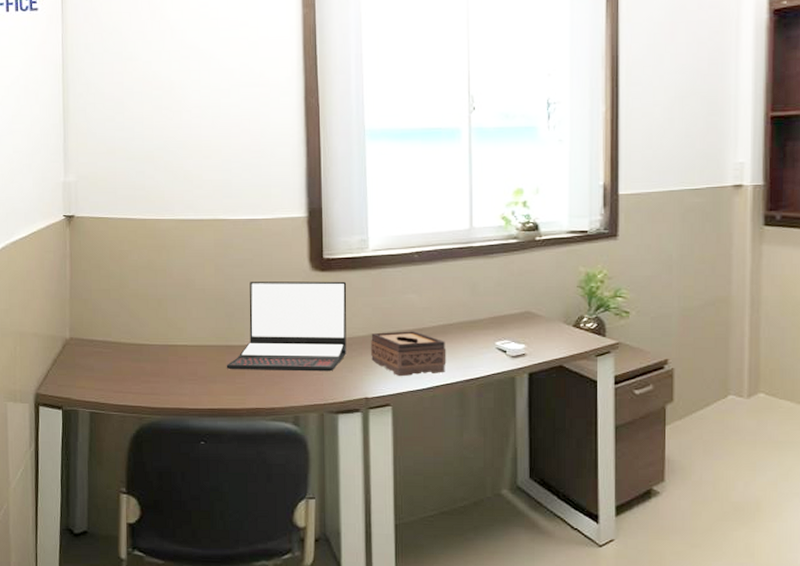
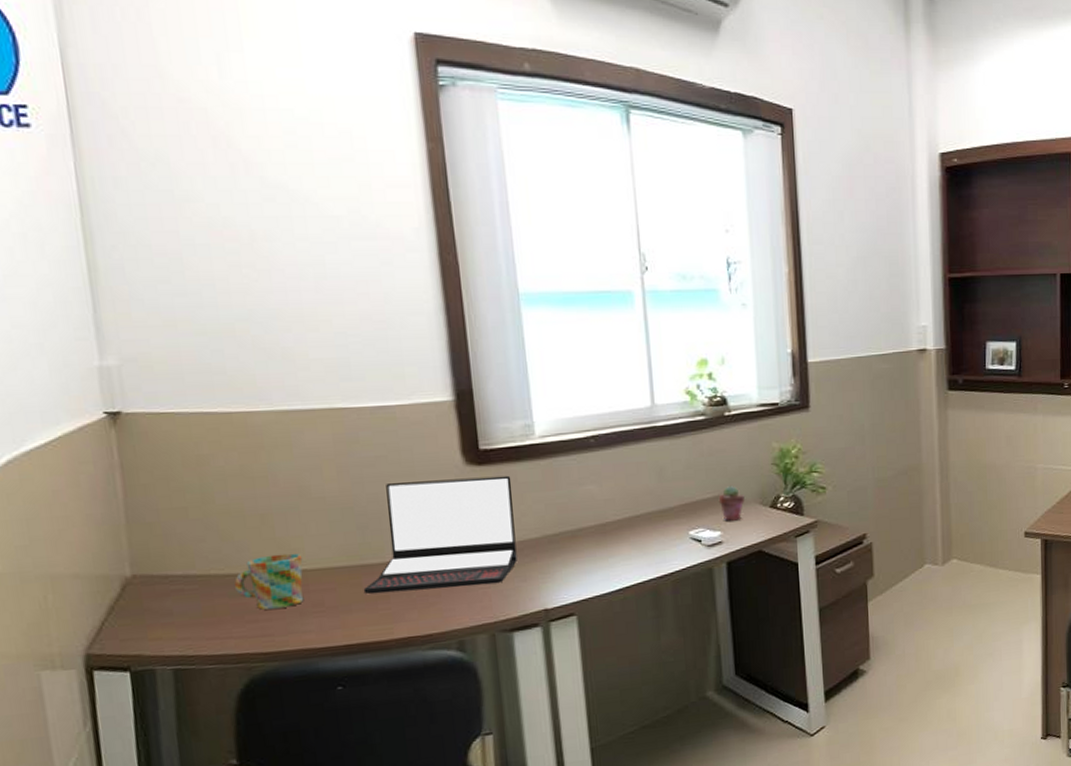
mug: none [137,331,185,373] -> present [235,553,304,610]
tissue box: present [371,331,447,377] -> none [545,527,636,581]
potted succulent: none [525,304,549,336] -> present [718,486,745,521]

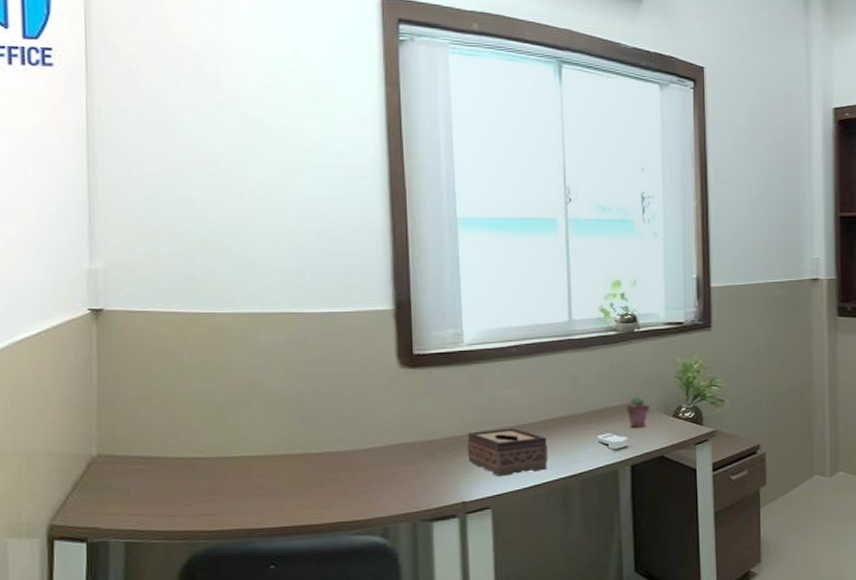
mug: present [235,553,304,610] -> none [187,440,249,491]
laptop: present [363,475,517,595] -> none [301,378,441,482]
tissue box: none [545,527,636,581] -> present [467,428,548,477]

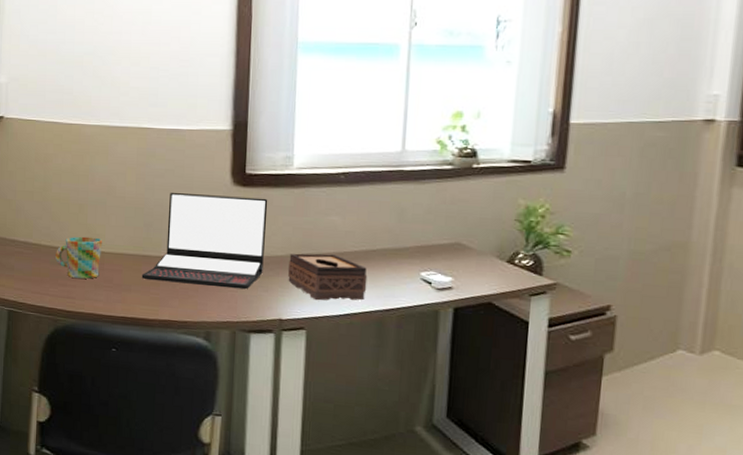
mug: none [187,440,249,491] -> present [55,236,103,279]
laptop: none [301,378,441,482] -> present [141,193,268,290]
potted succulent: present [625,396,649,428] -> none [454,235,482,270]

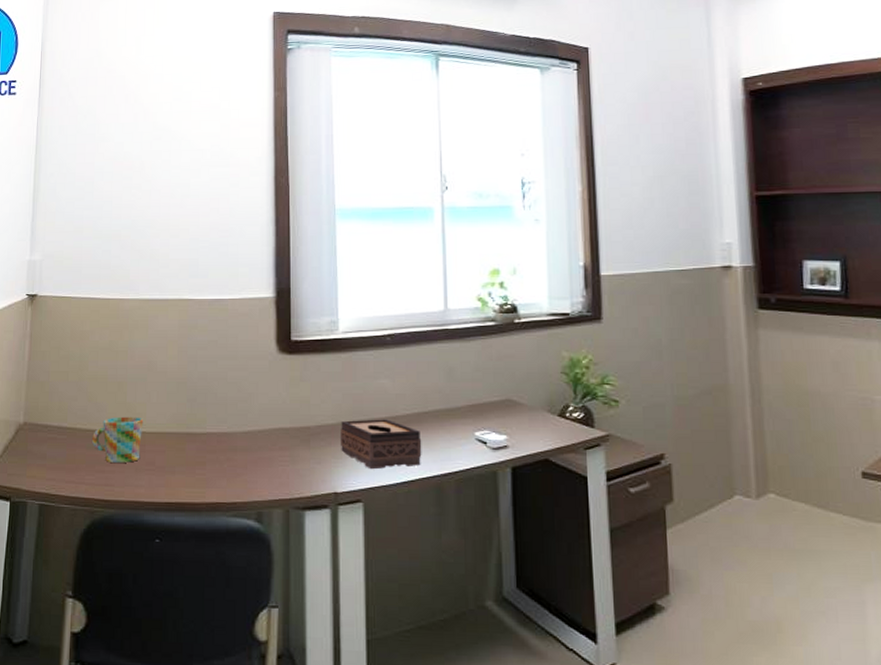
laptop: present [141,193,268,290] -> none [186,365,315,463]

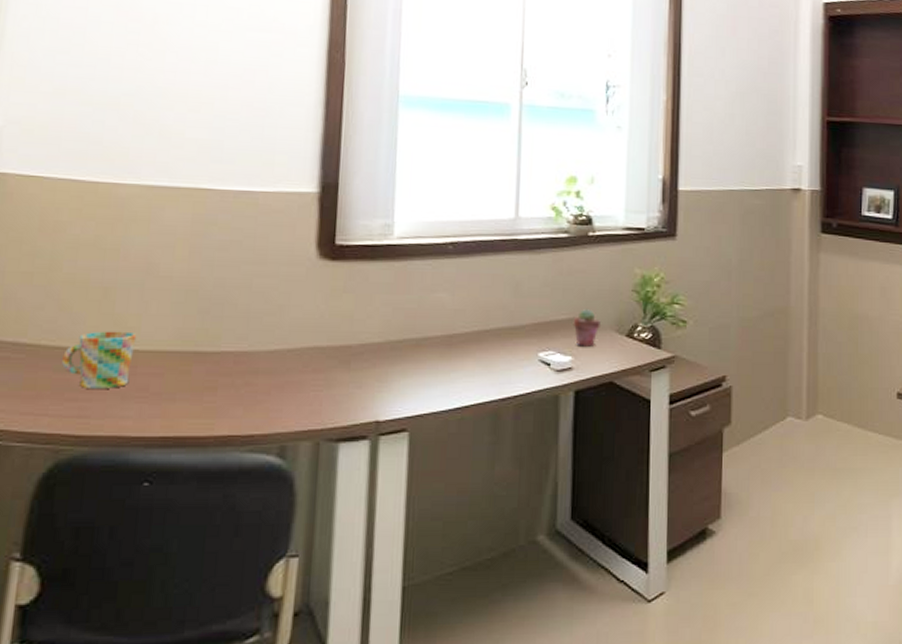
tissue box: present [341,419,422,470] -> none [387,337,480,395]
potted succulent: none [505,391,532,426] -> present [573,309,600,347]

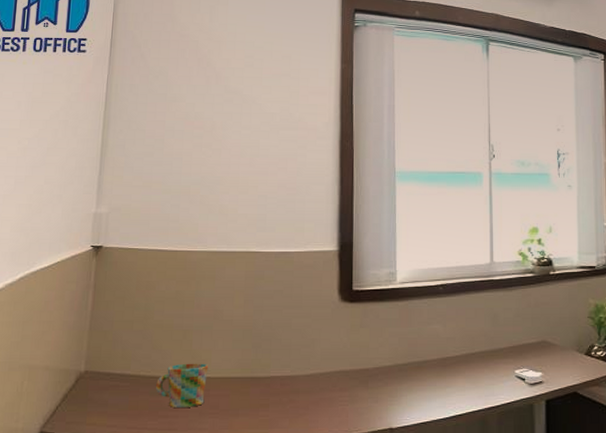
potted succulent: present [573,309,600,347] -> none [541,334,564,364]

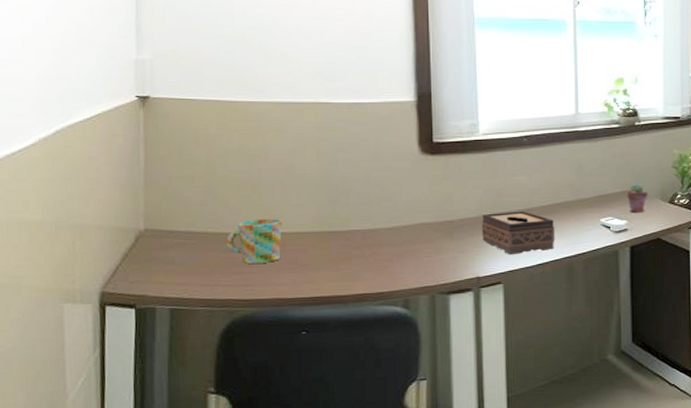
tissue box: none [396,360,469,406] -> present [482,211,555,255]
potted succulent: none [541,334,564,364] -> present [626,183,648,212]

